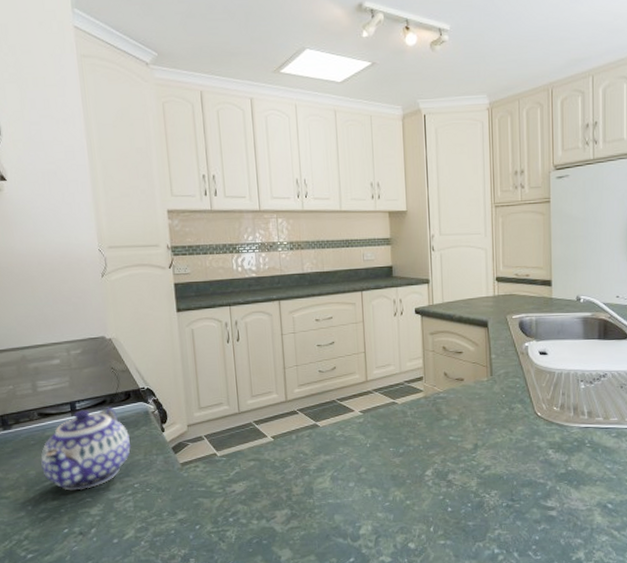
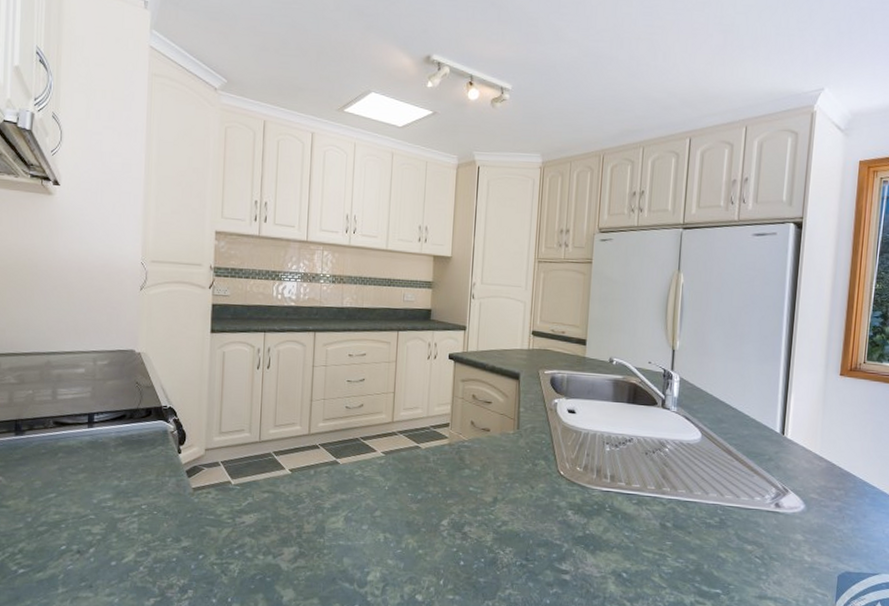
teapot: present [41,407,131,491] -> none [49,422,144,506]

